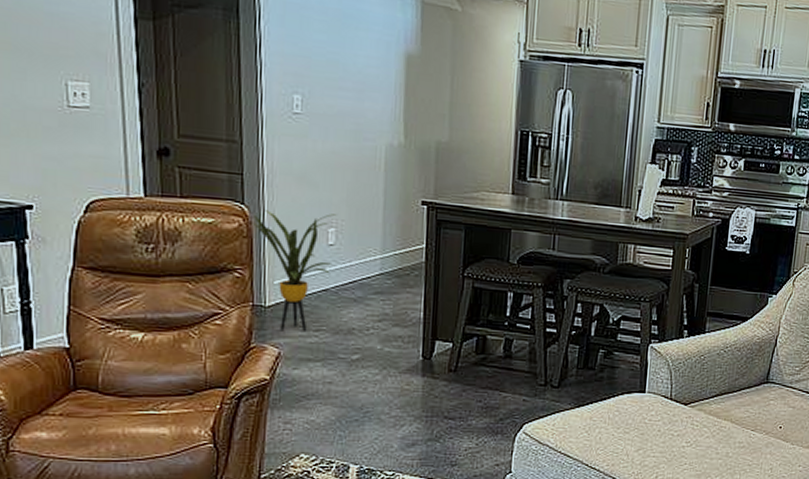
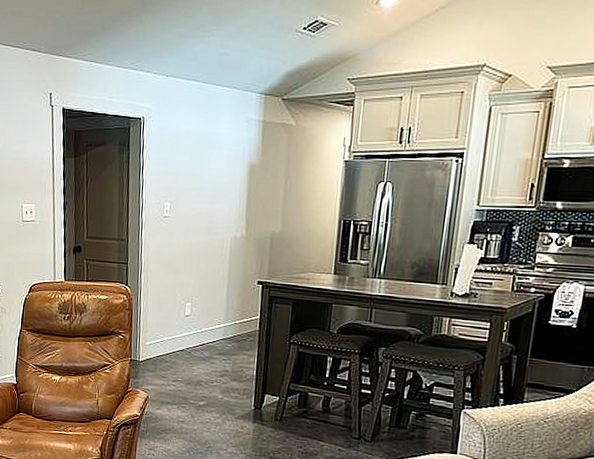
house plant: present [252,210,337,331] -> none [132,289,192,381]

